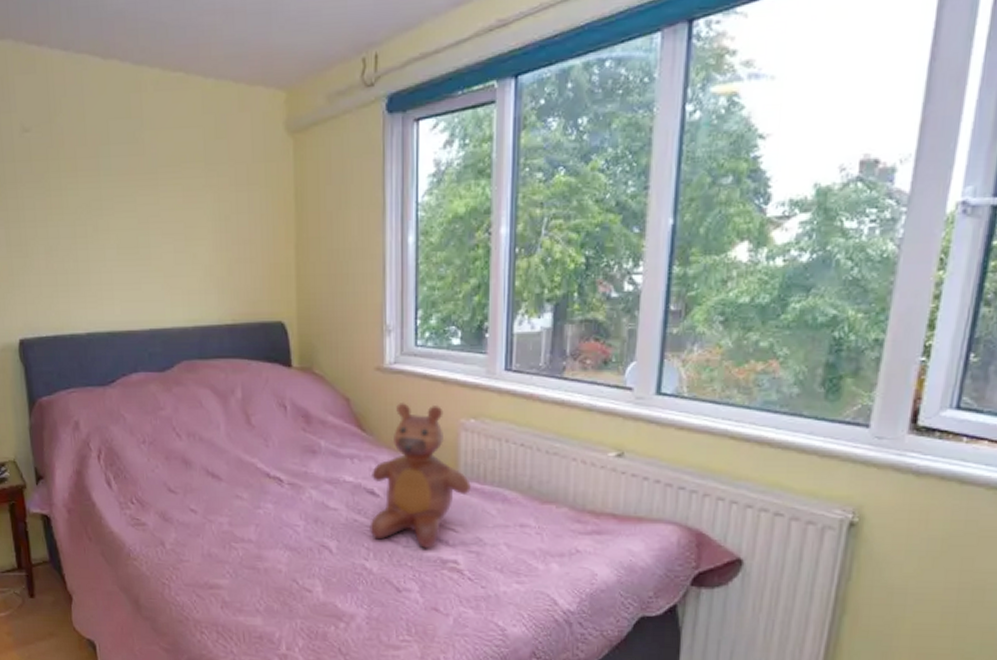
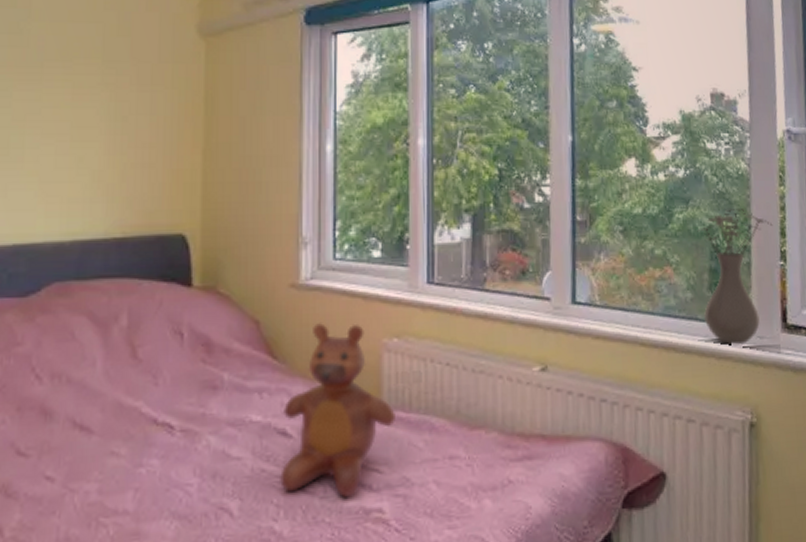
vase: none [810,296,920,444] -> present [697,208,773,346]

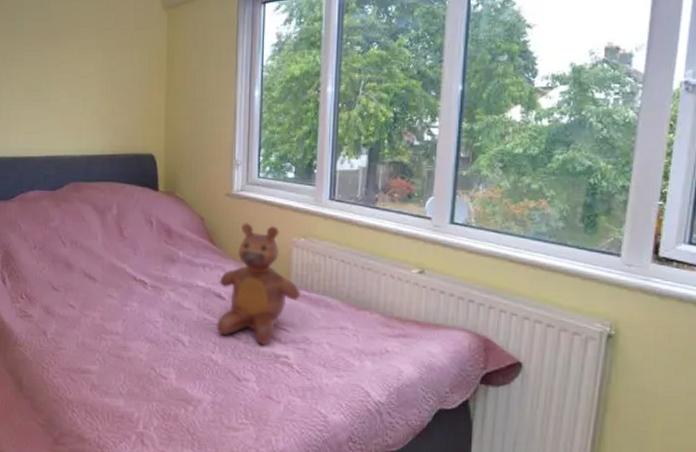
vase: present [697,208,773,346] -> none [573,151,656,270]

